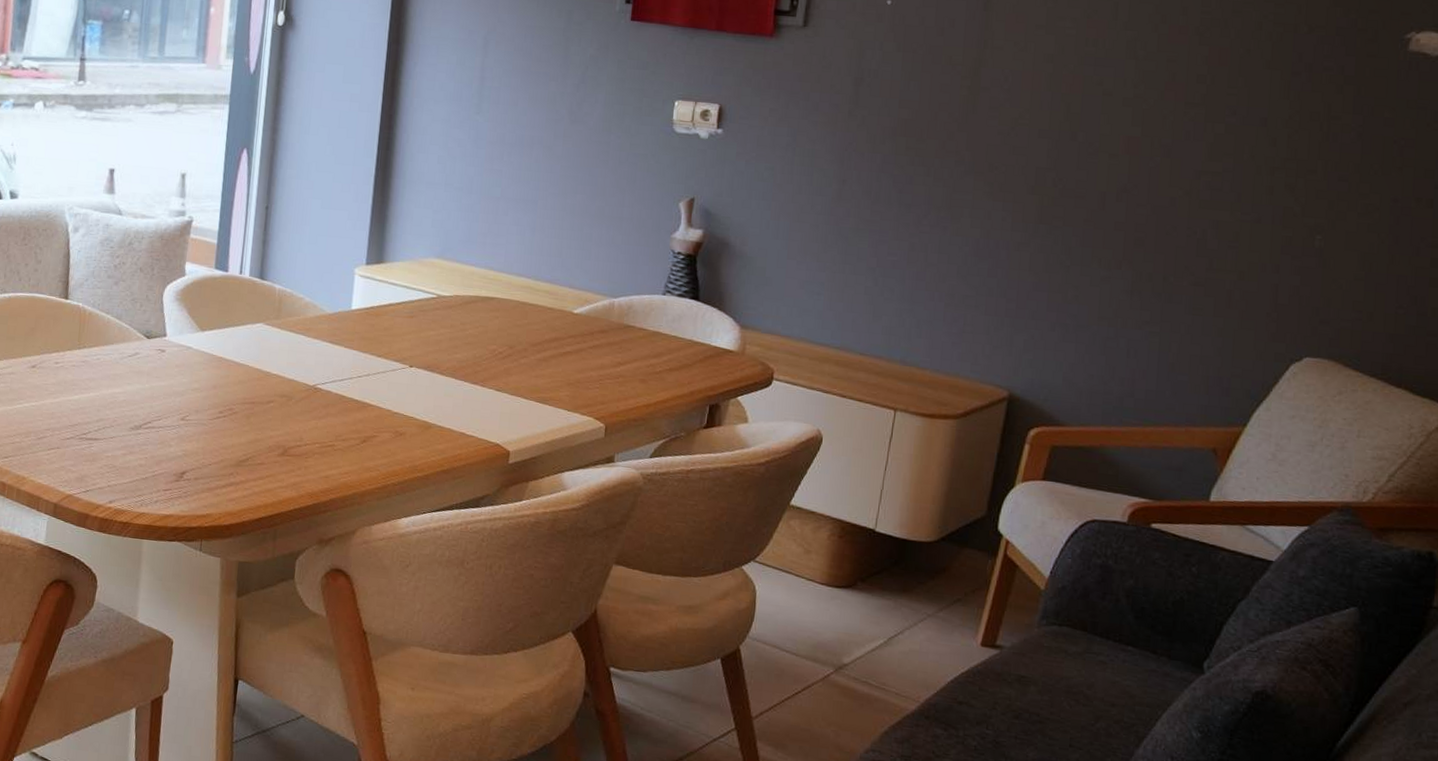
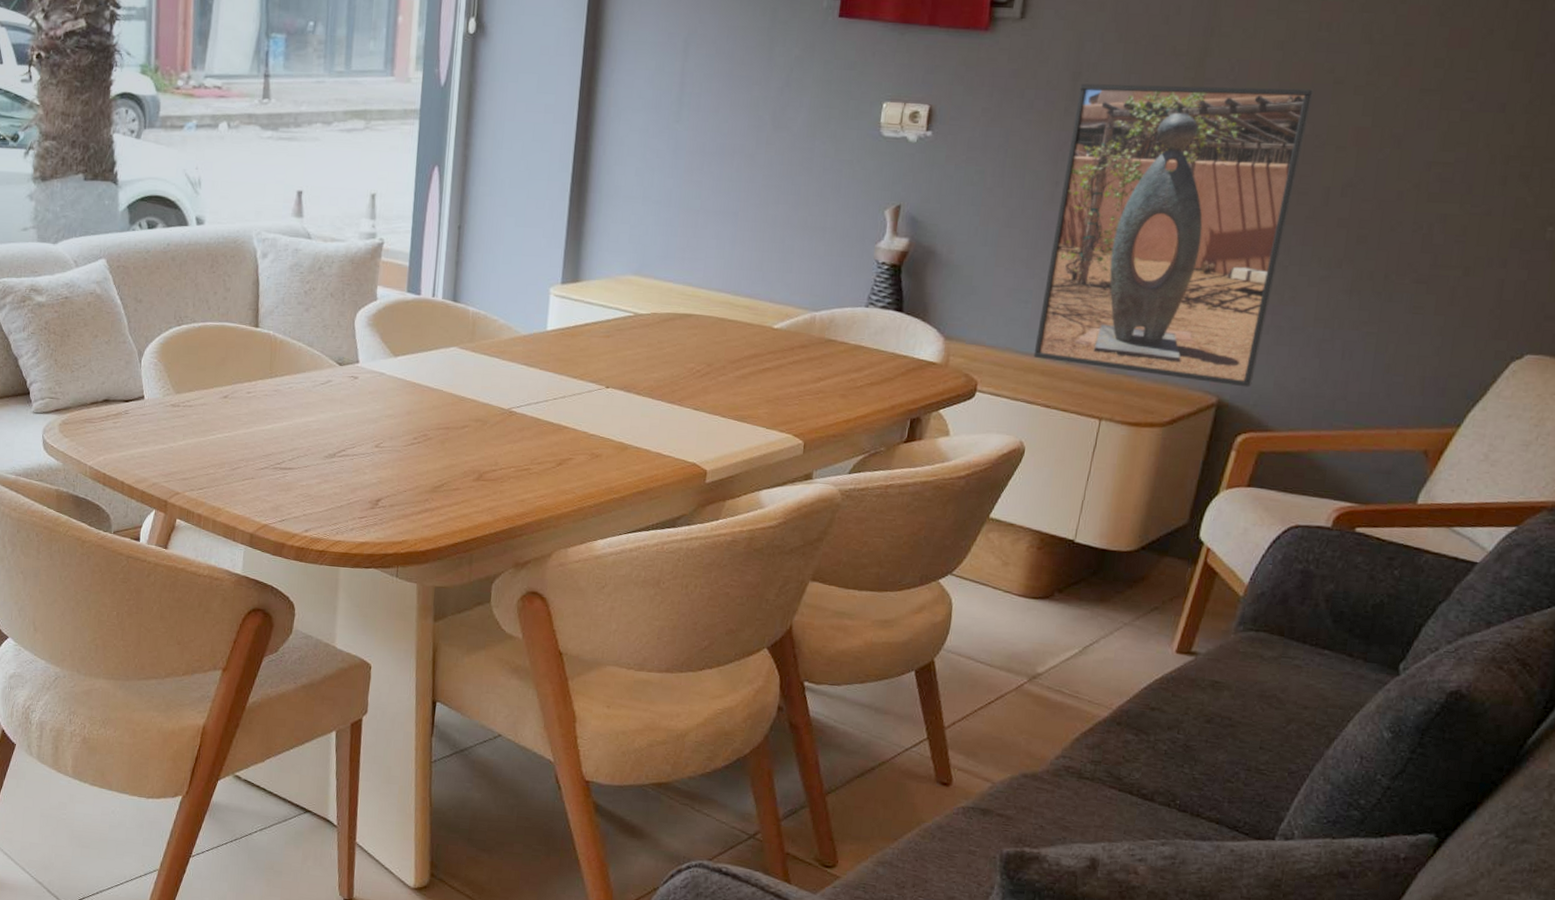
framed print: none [827,88,1085,383] -> present [1033,83,1314,388]

